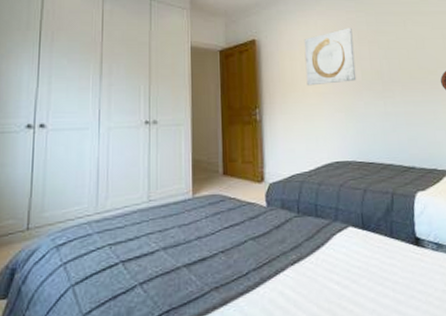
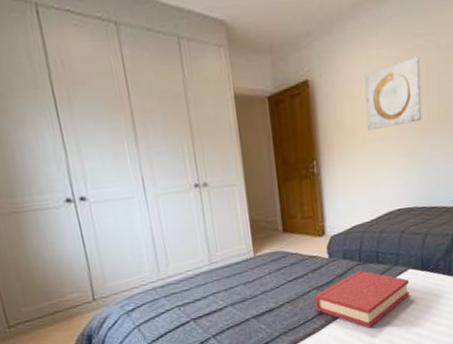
hardback book: none [250,223,350,292] -> present [315,270,409,328]

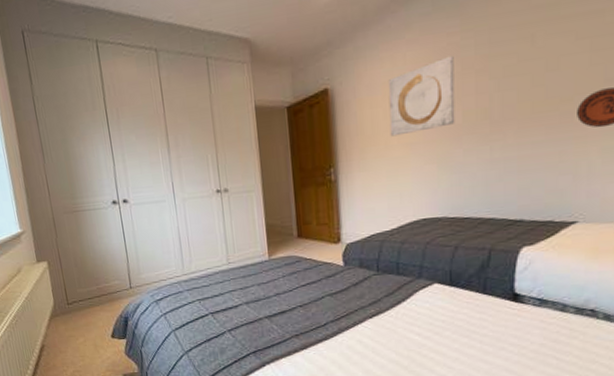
hardback book: present [315,270,409,328] -> none [328,281,434,341]

